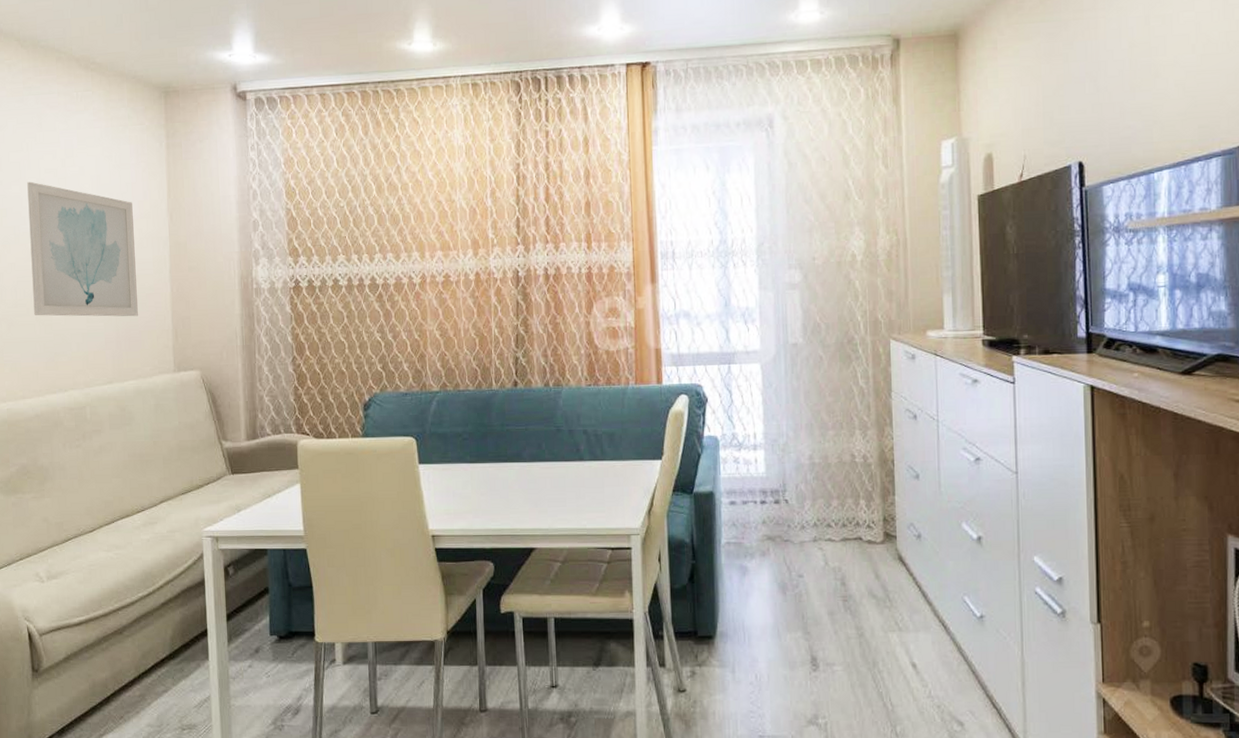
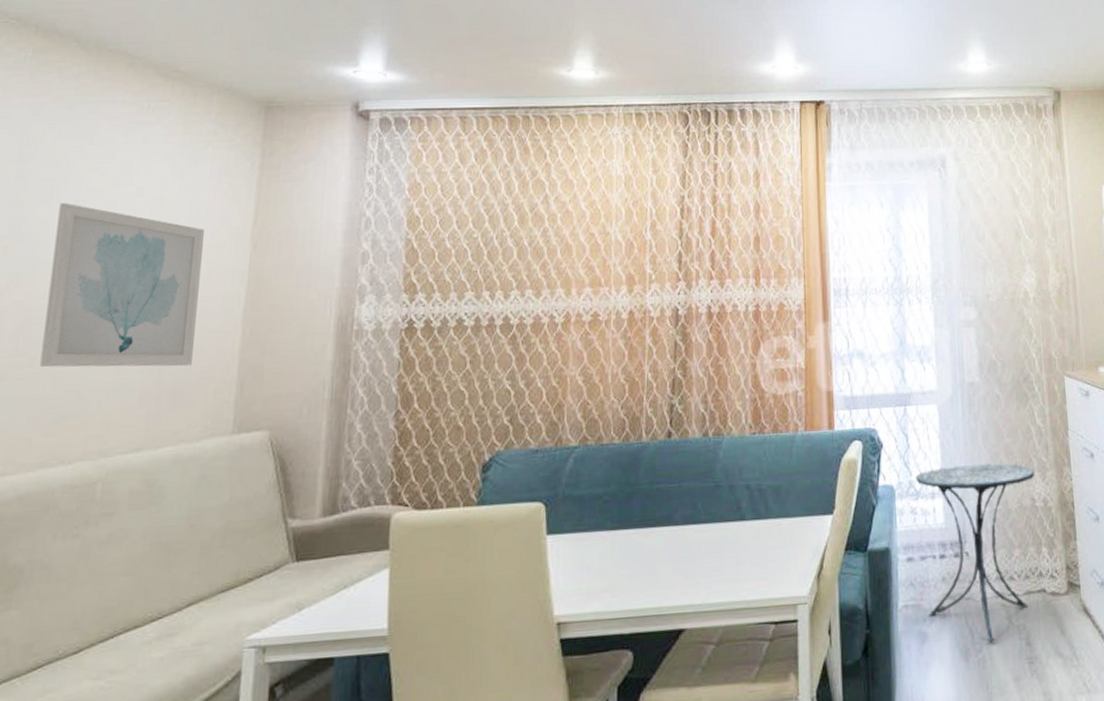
side table: none [739,421,856,580] -> present [916,463,1035,643]

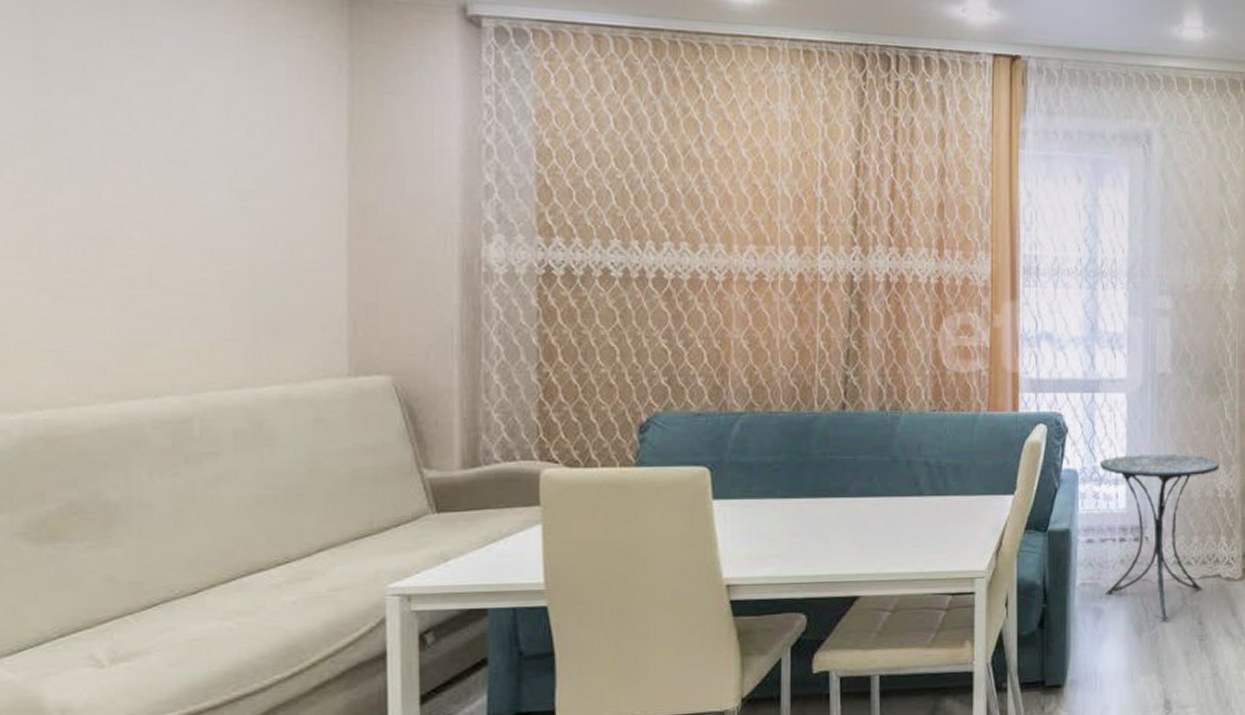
wall art: present [40,202,204,368] -> none [97,95,291,299]

